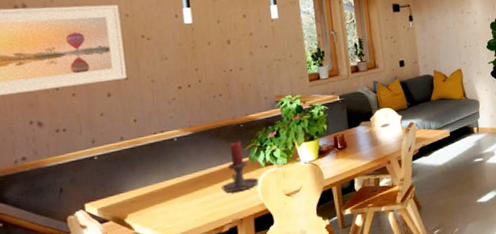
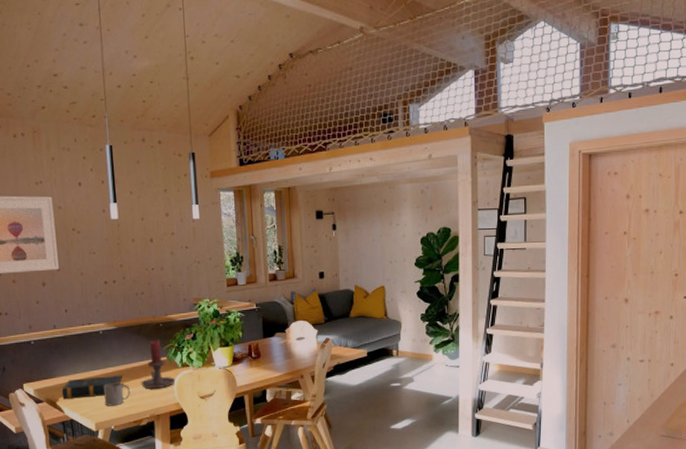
book: none [130,182,202,215] -> present [61,375,123,400]
mug: none [179,190,210,216] -> present [103,382,130,406]

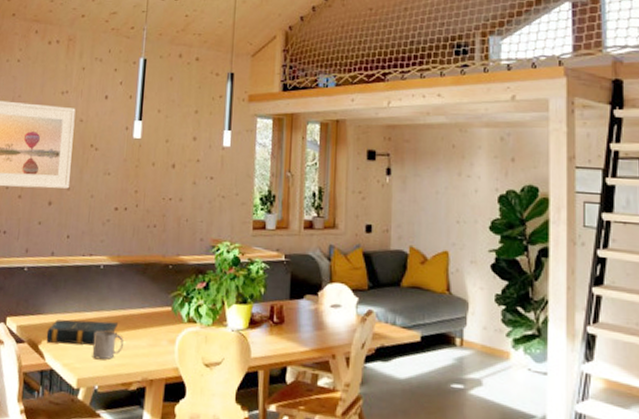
candle holder: present [141,340,176,389] -> none [137,284,178,346]

